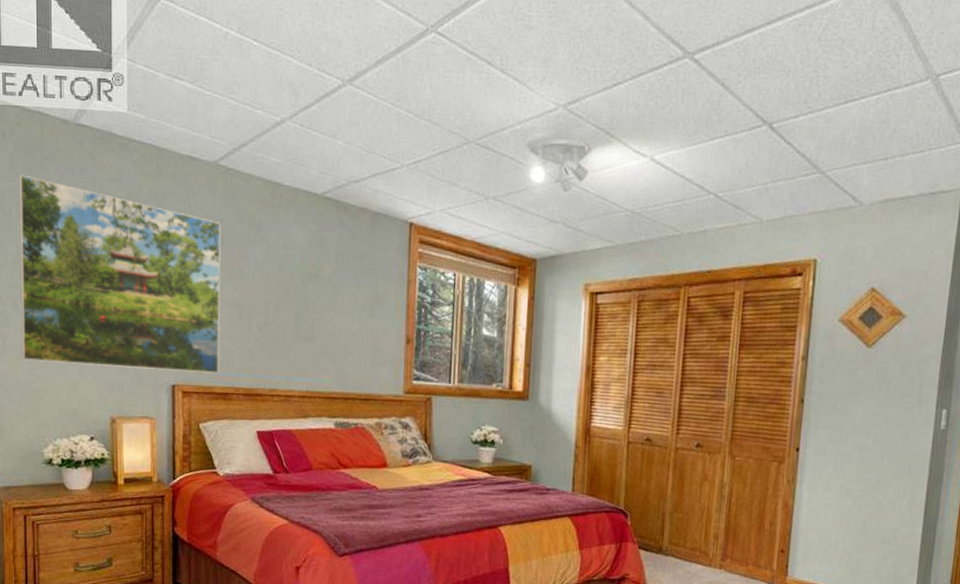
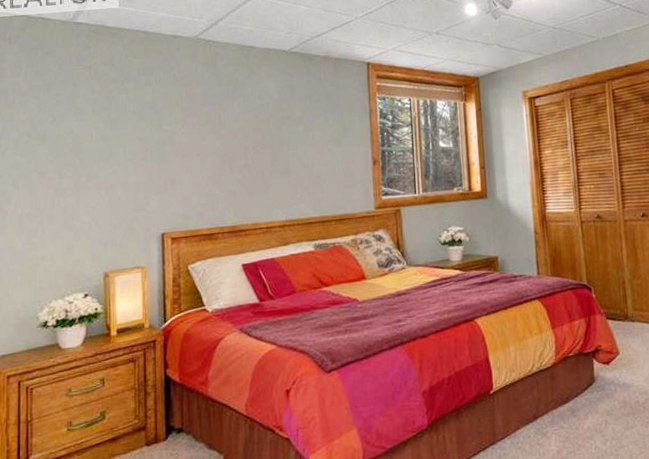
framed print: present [19,174,221,375] -> none [20,70,205,232]

